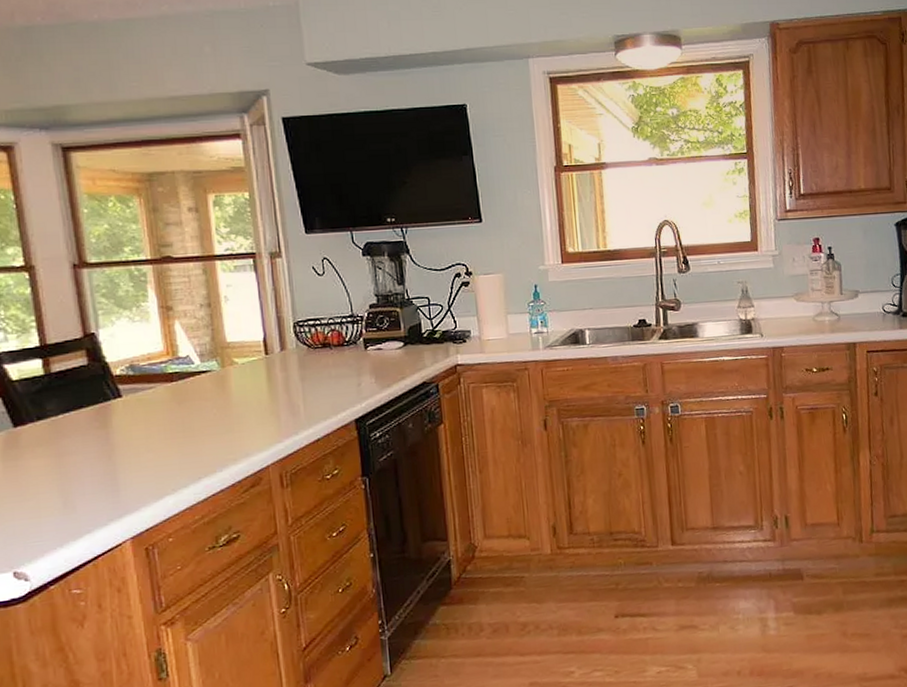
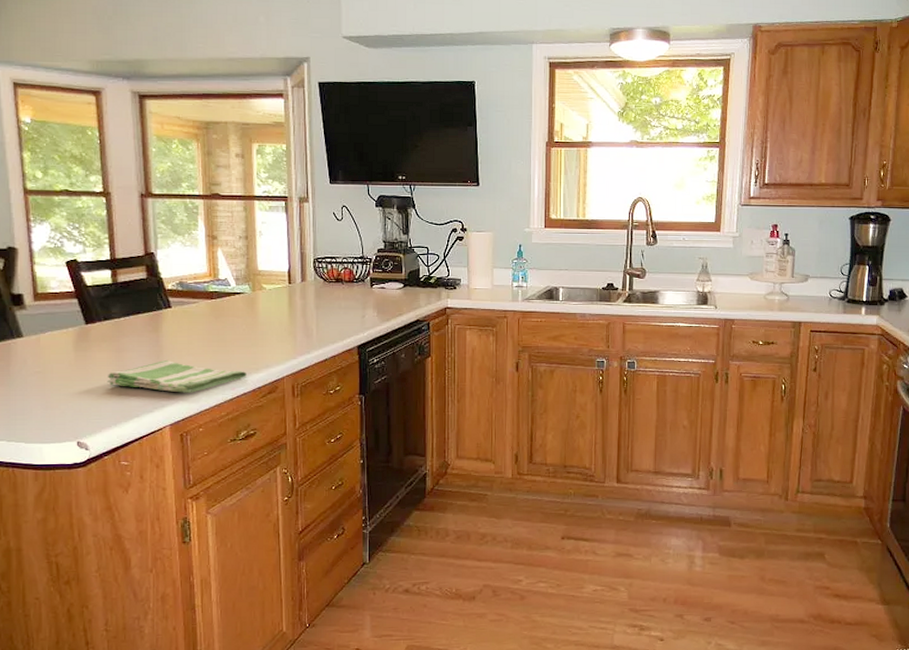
dish towel: none [46,460,223,499] -> present [107,361,247,393]

